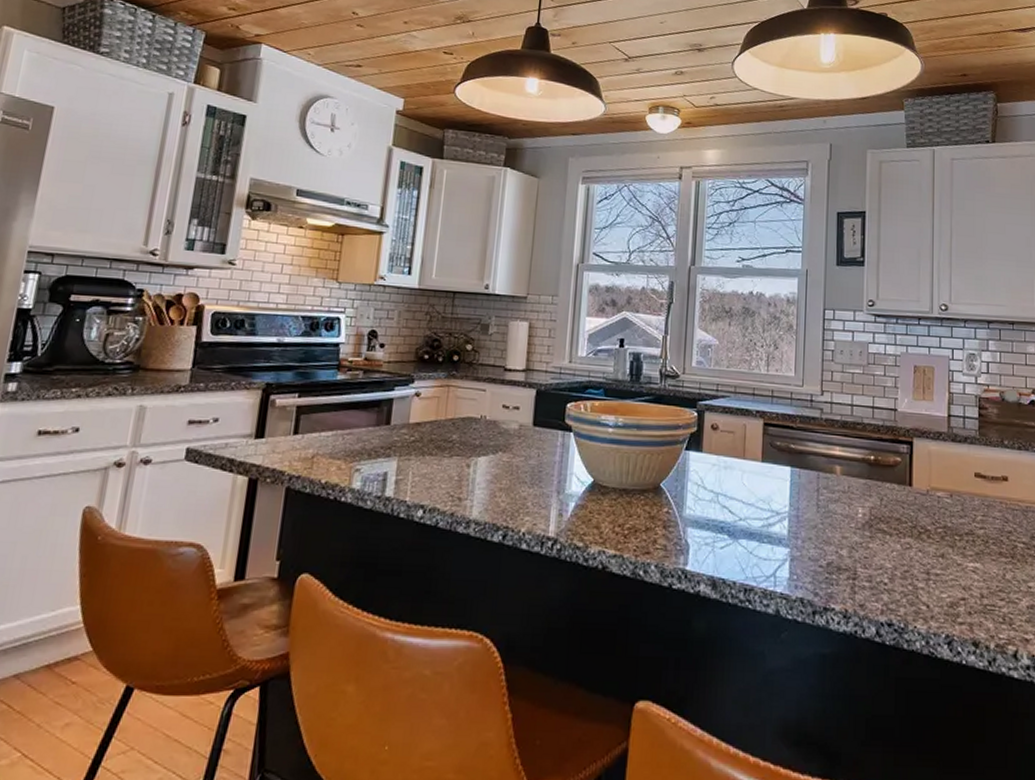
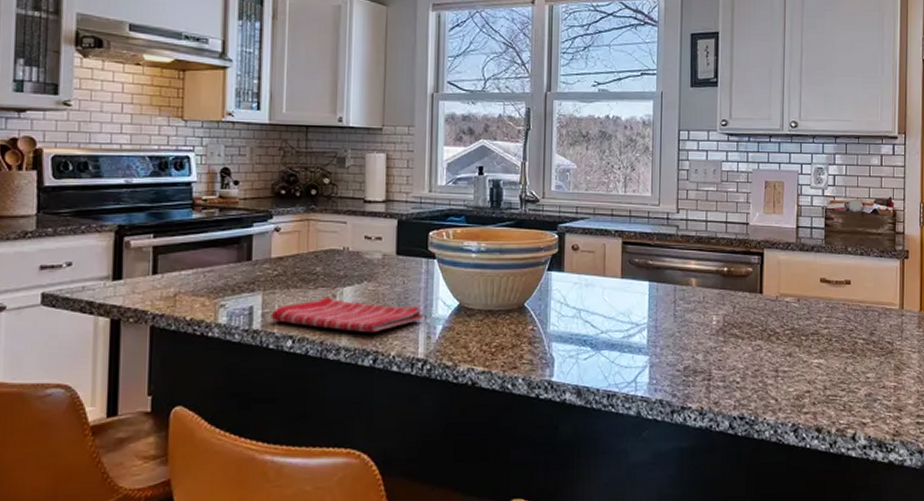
dish towel: none [404,466,557,507] -> present [271,297,424,333]

